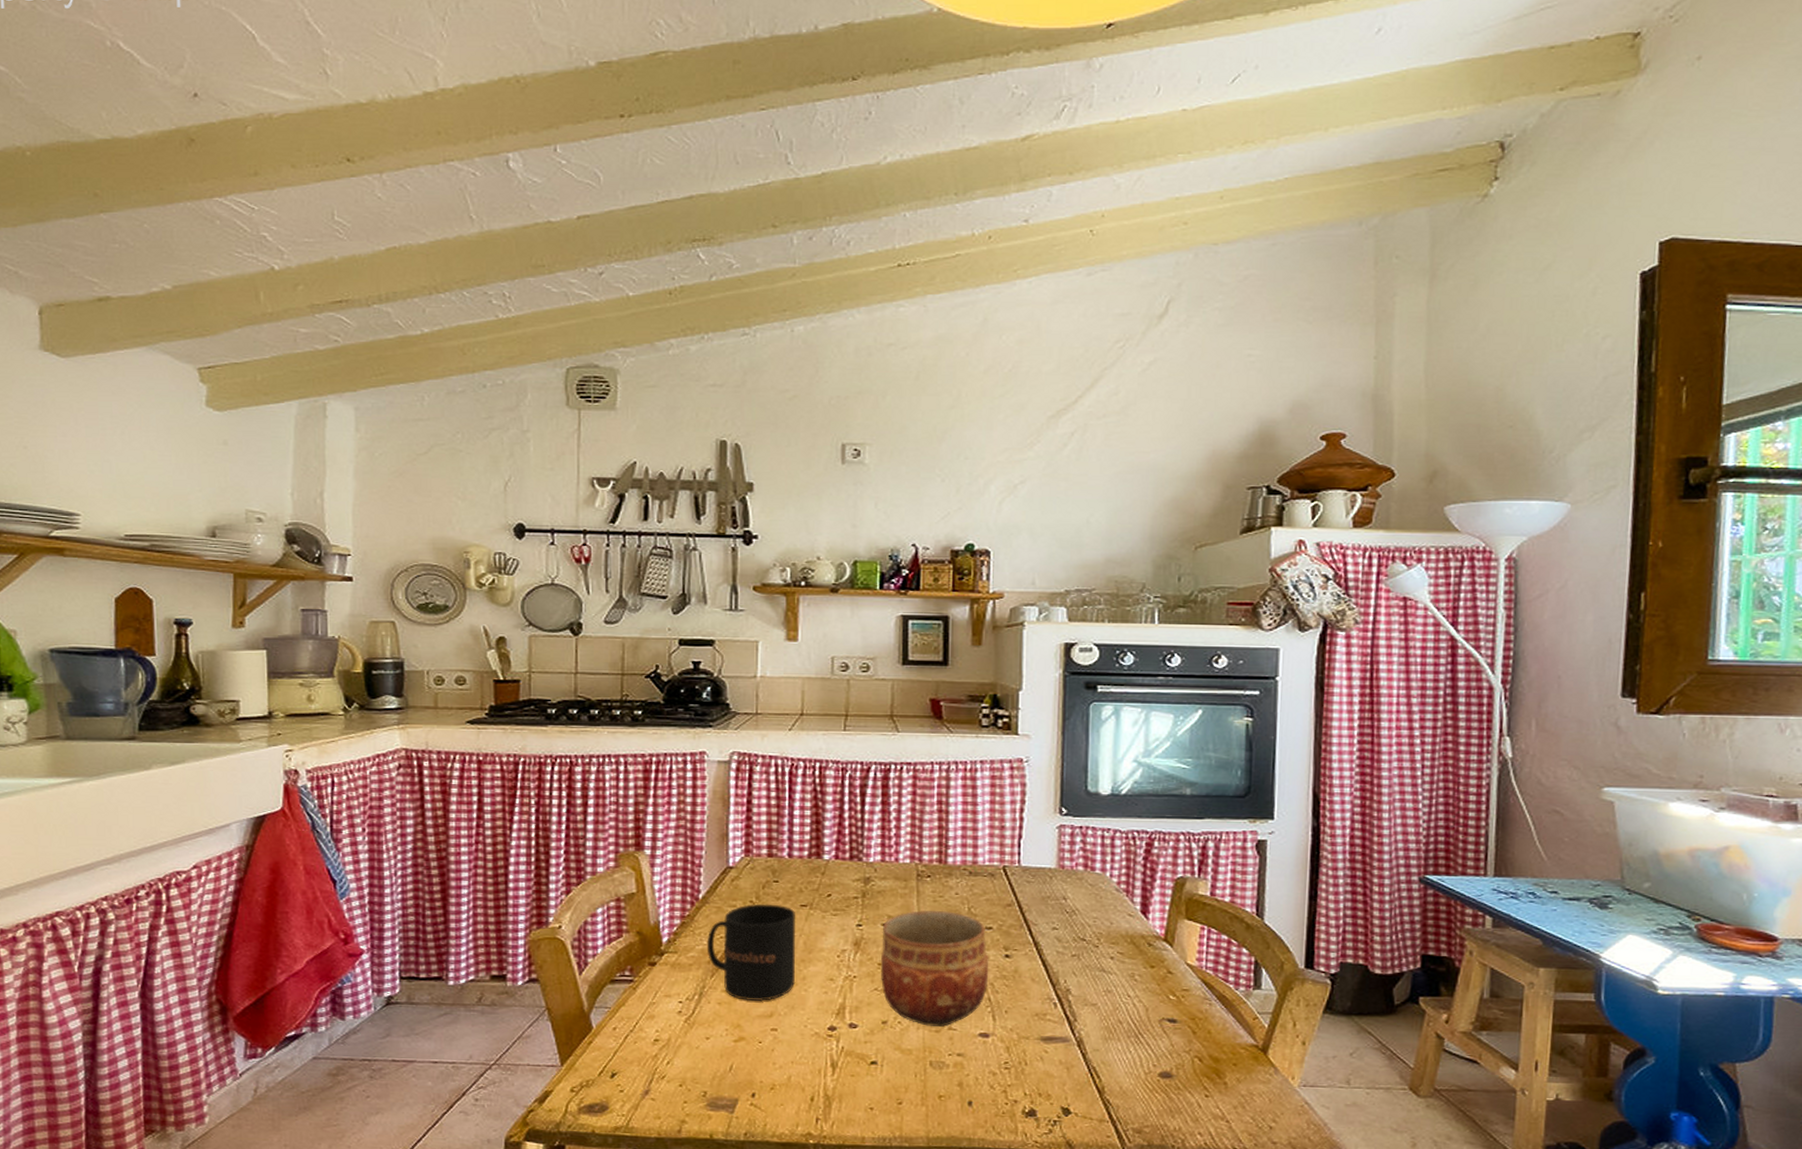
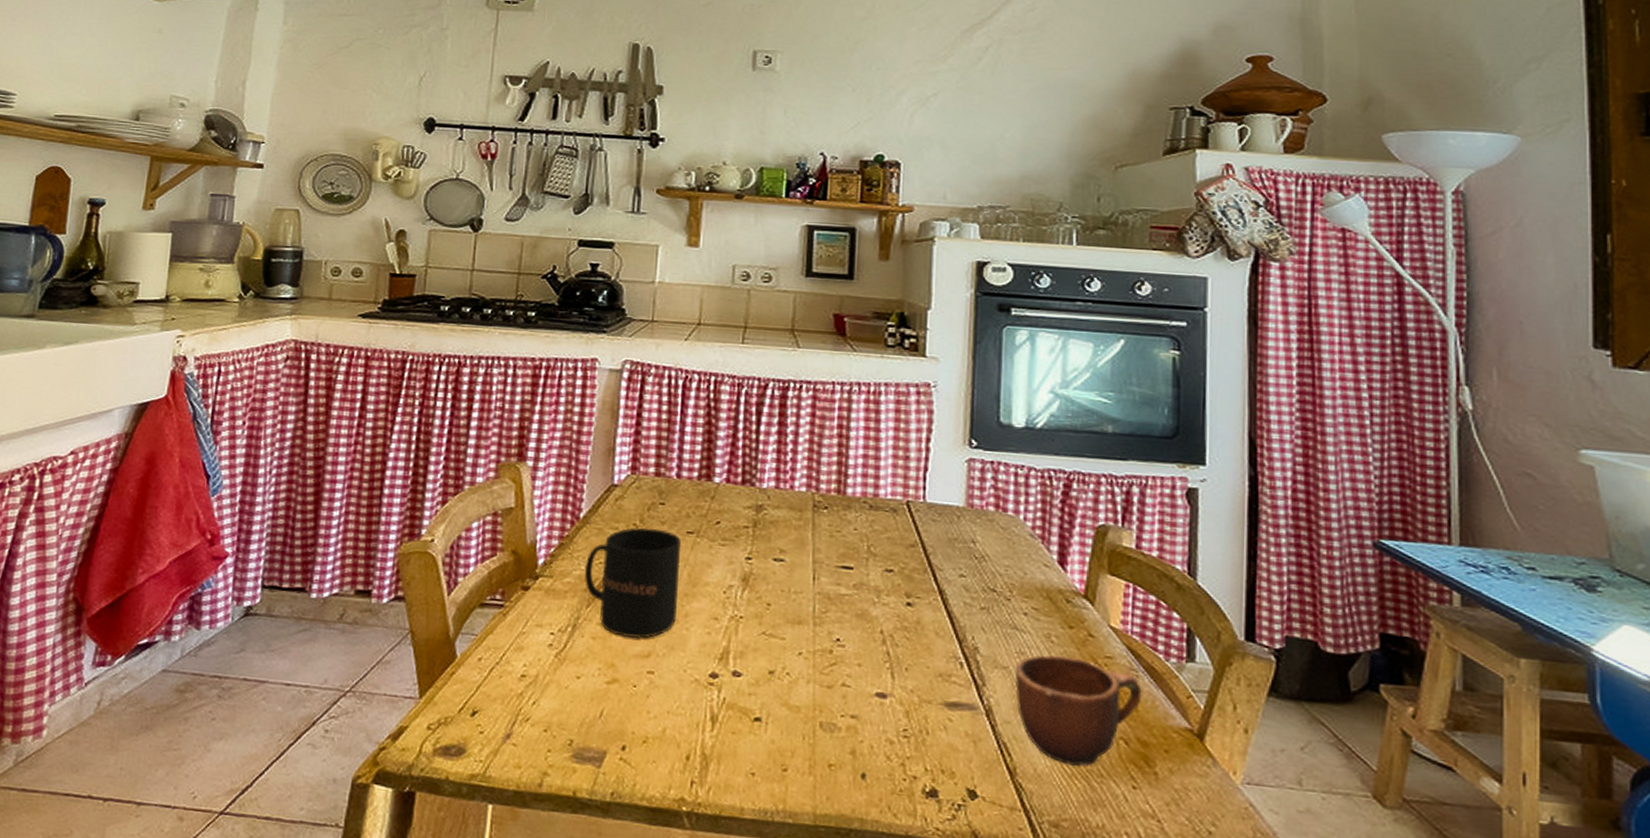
bowl: present [880,910,989,1027] -> none [769,545,889,682]
mug: none [1103,991,1214,1083] -> present [1015,654,1142,767]

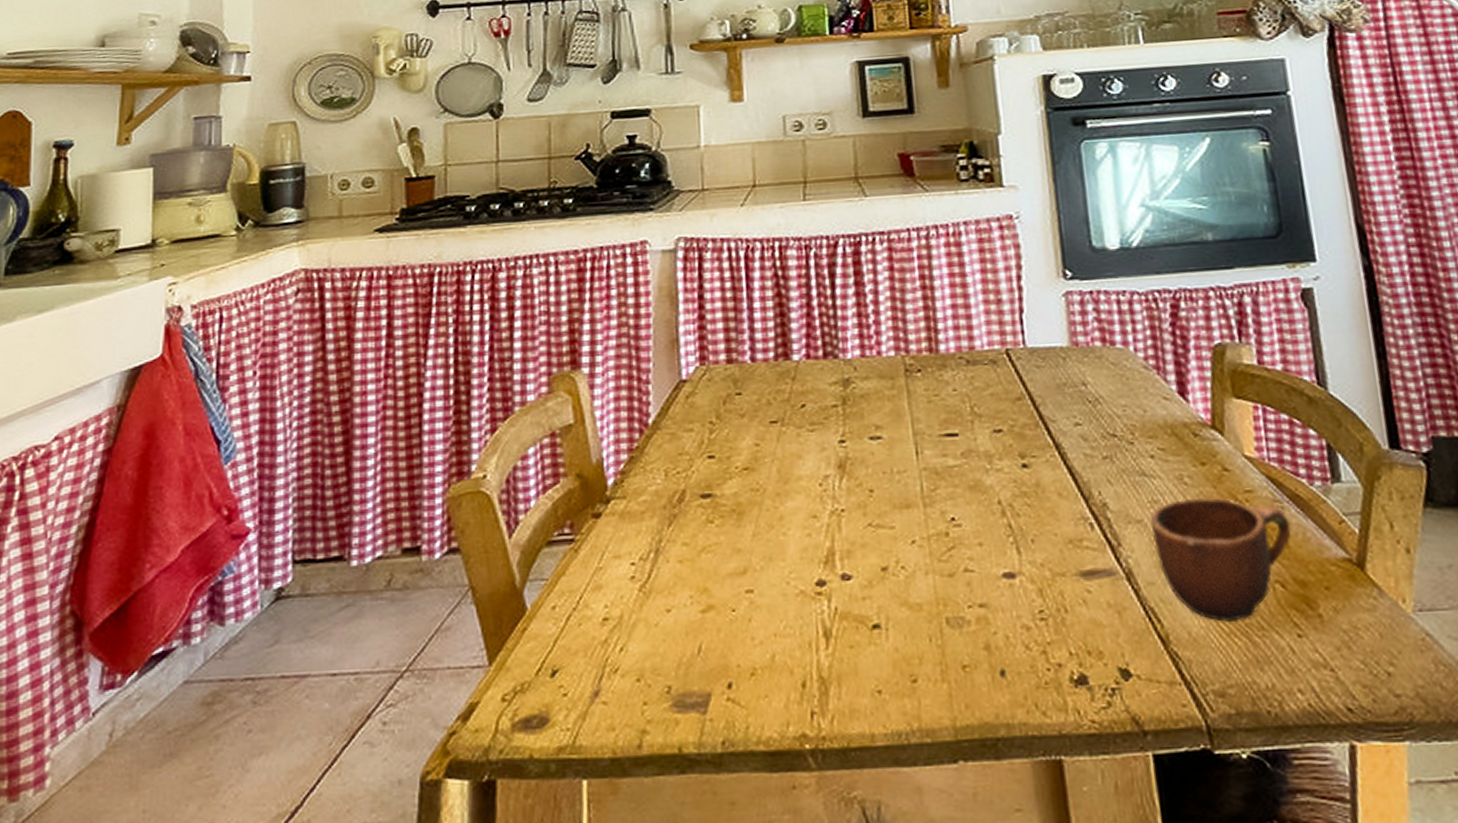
mug: present [584,527,681,639] -> none [660,423,772,555]

